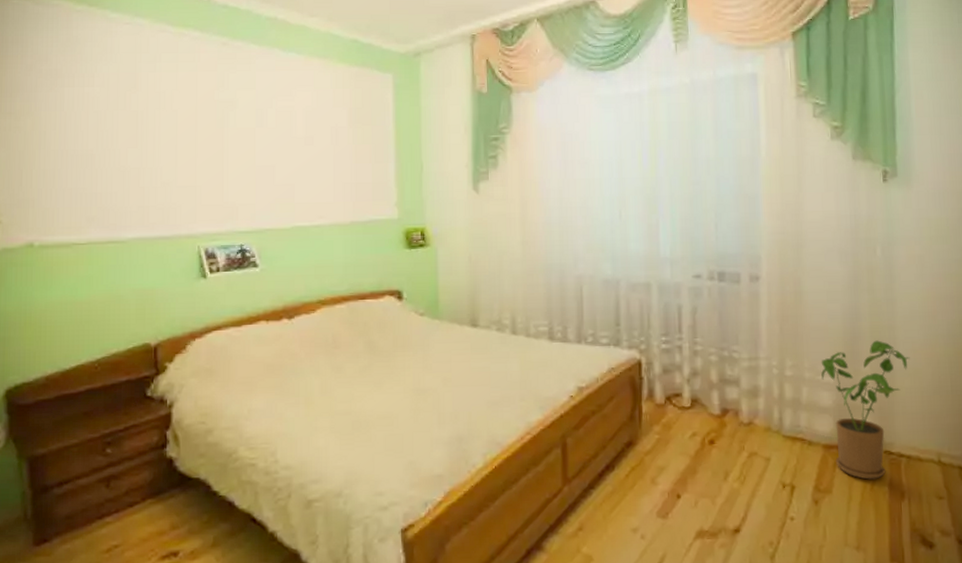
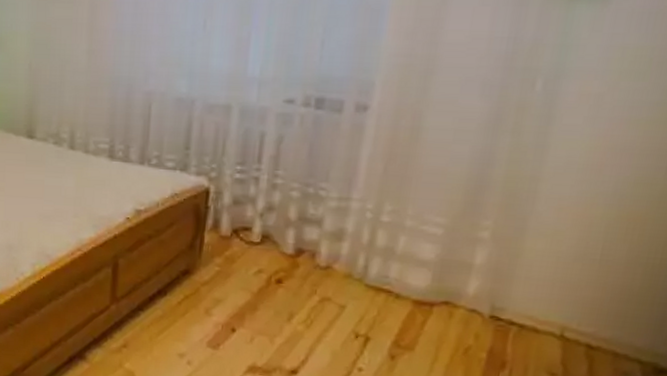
house plant: present [821,340,910,480] -> none [425,192,552,344]

